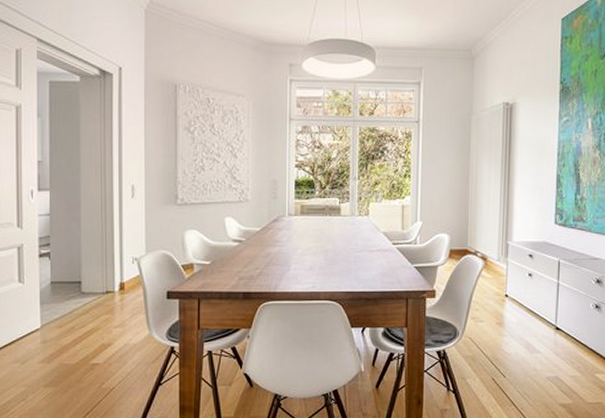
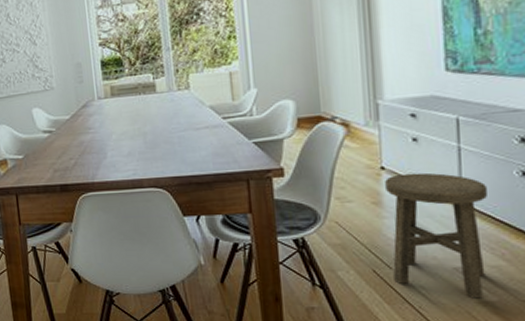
stool: none [506,301,574,402] -> present [385,172,489,299]

